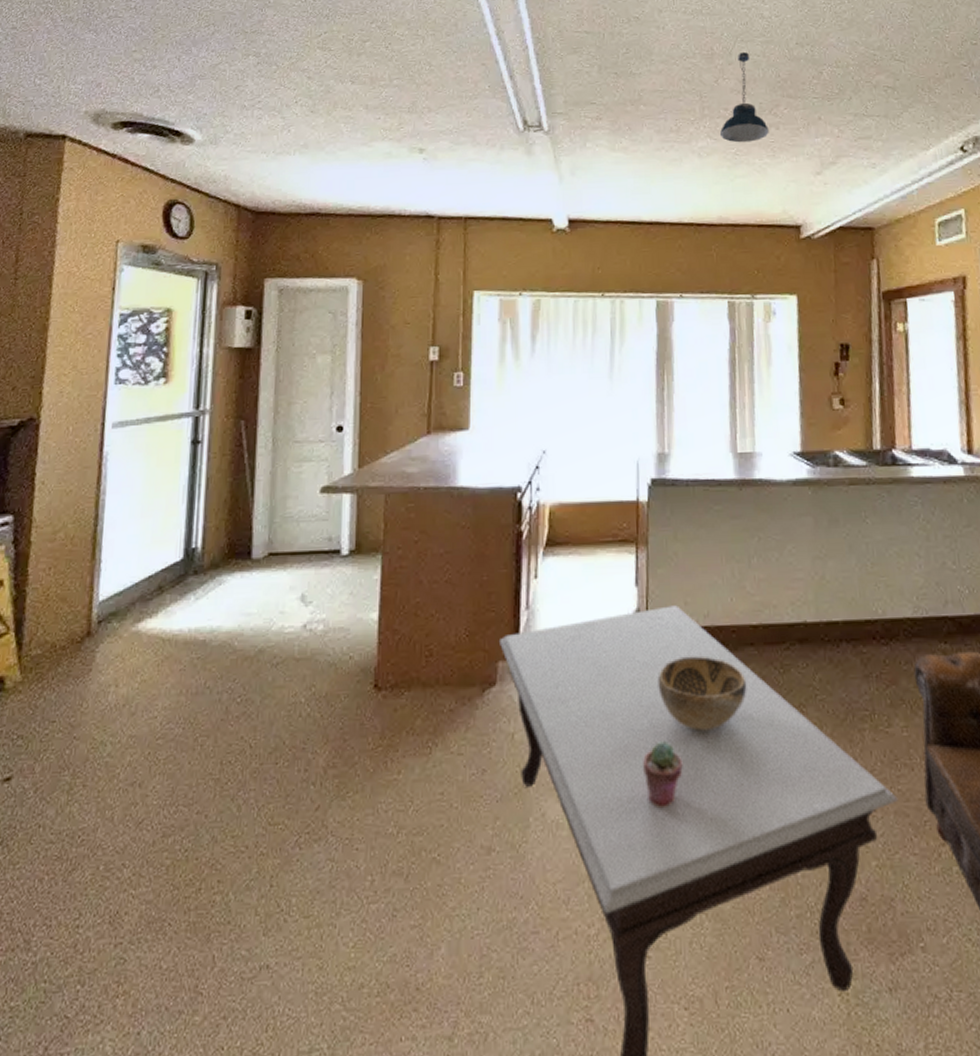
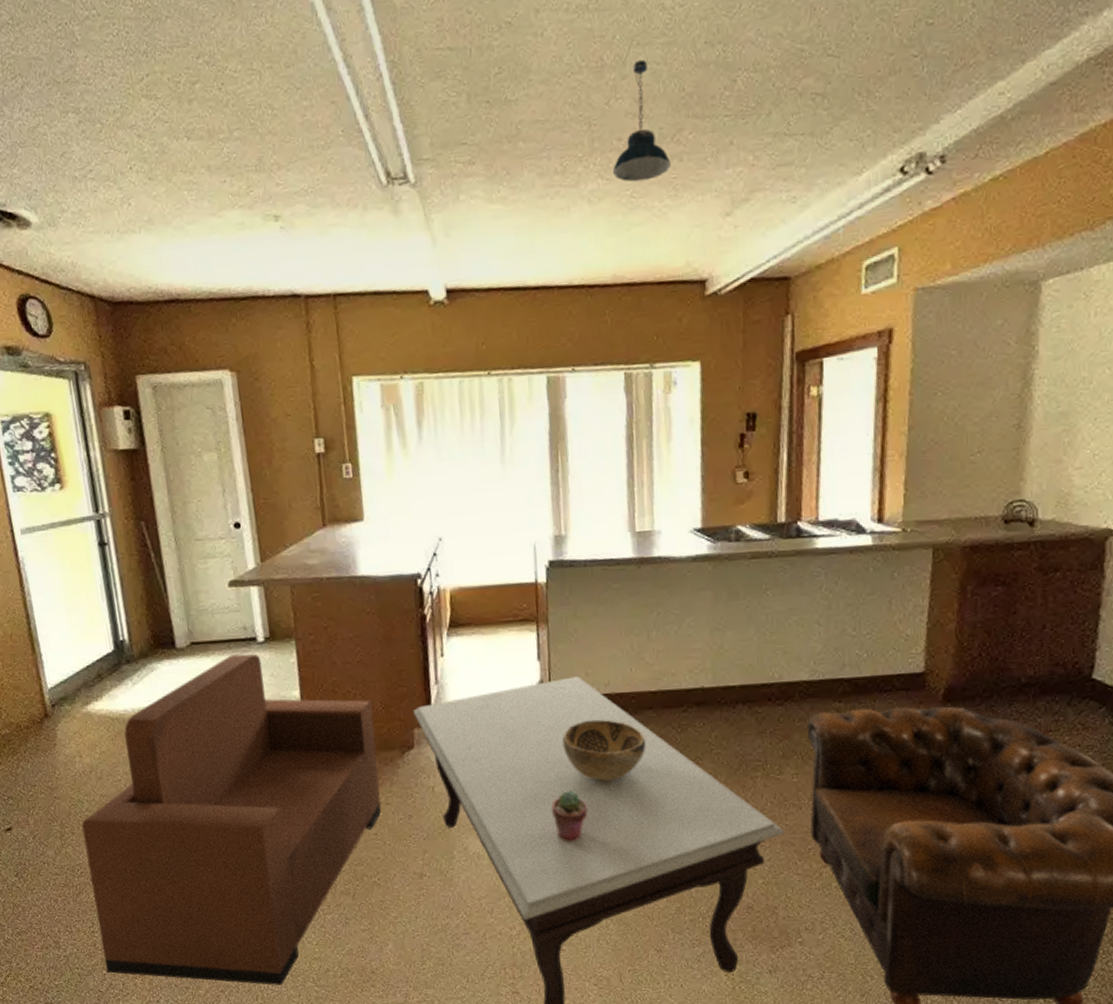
armchair: none [81,568,455,1009] -> present [81,654,382,985]

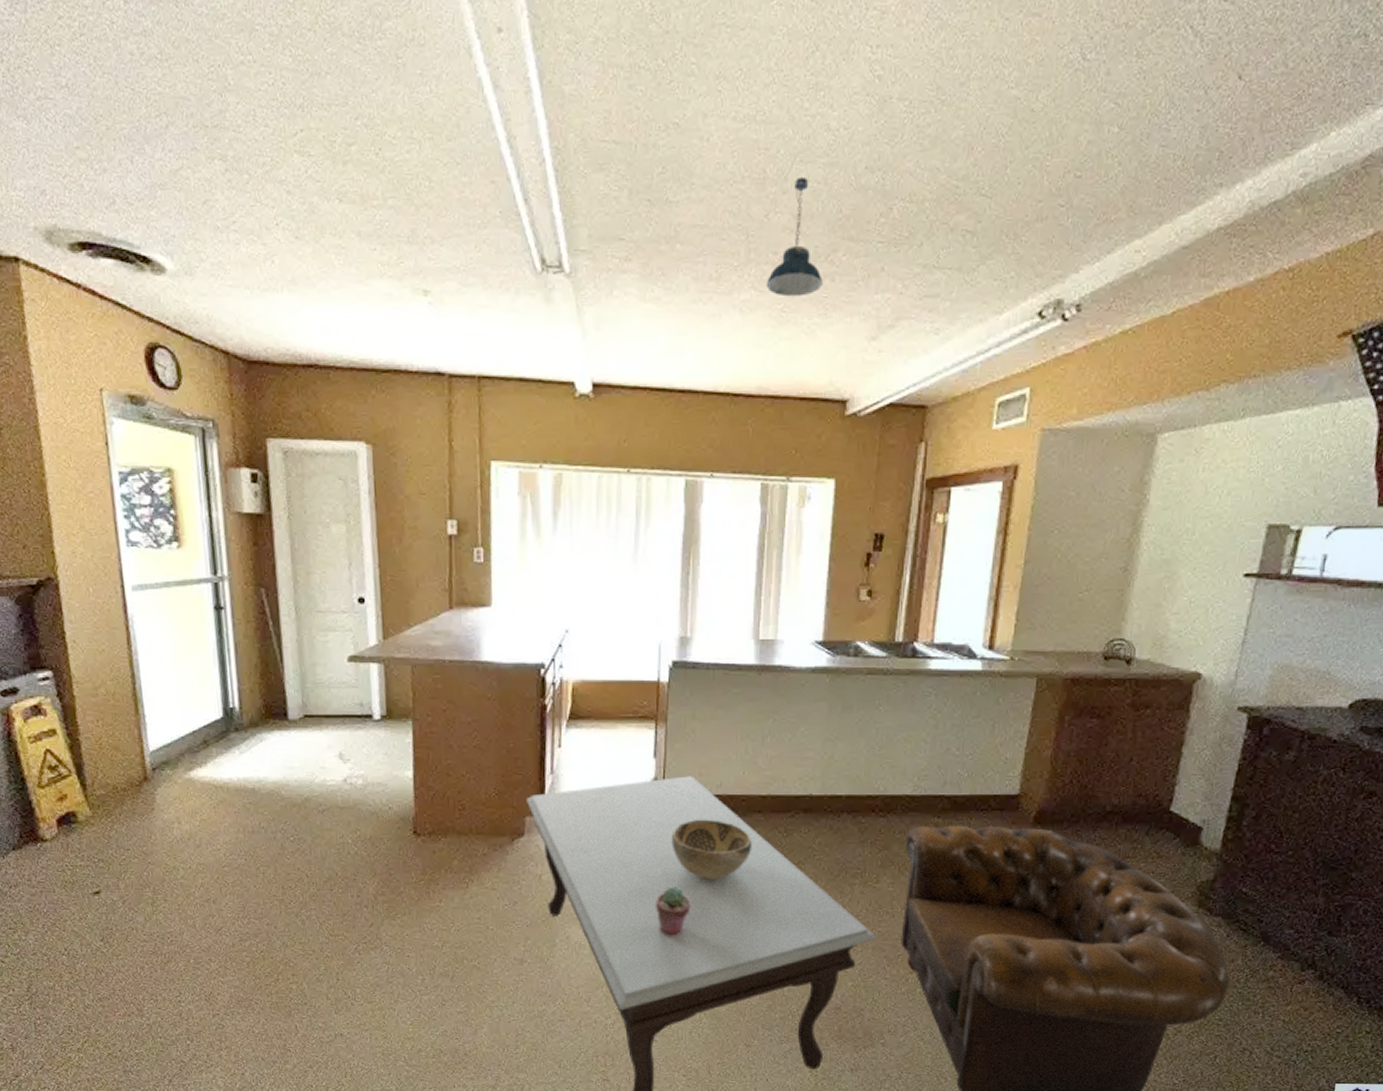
armchair: present [81,654,382,985] -> none [175,730,487,1063]

